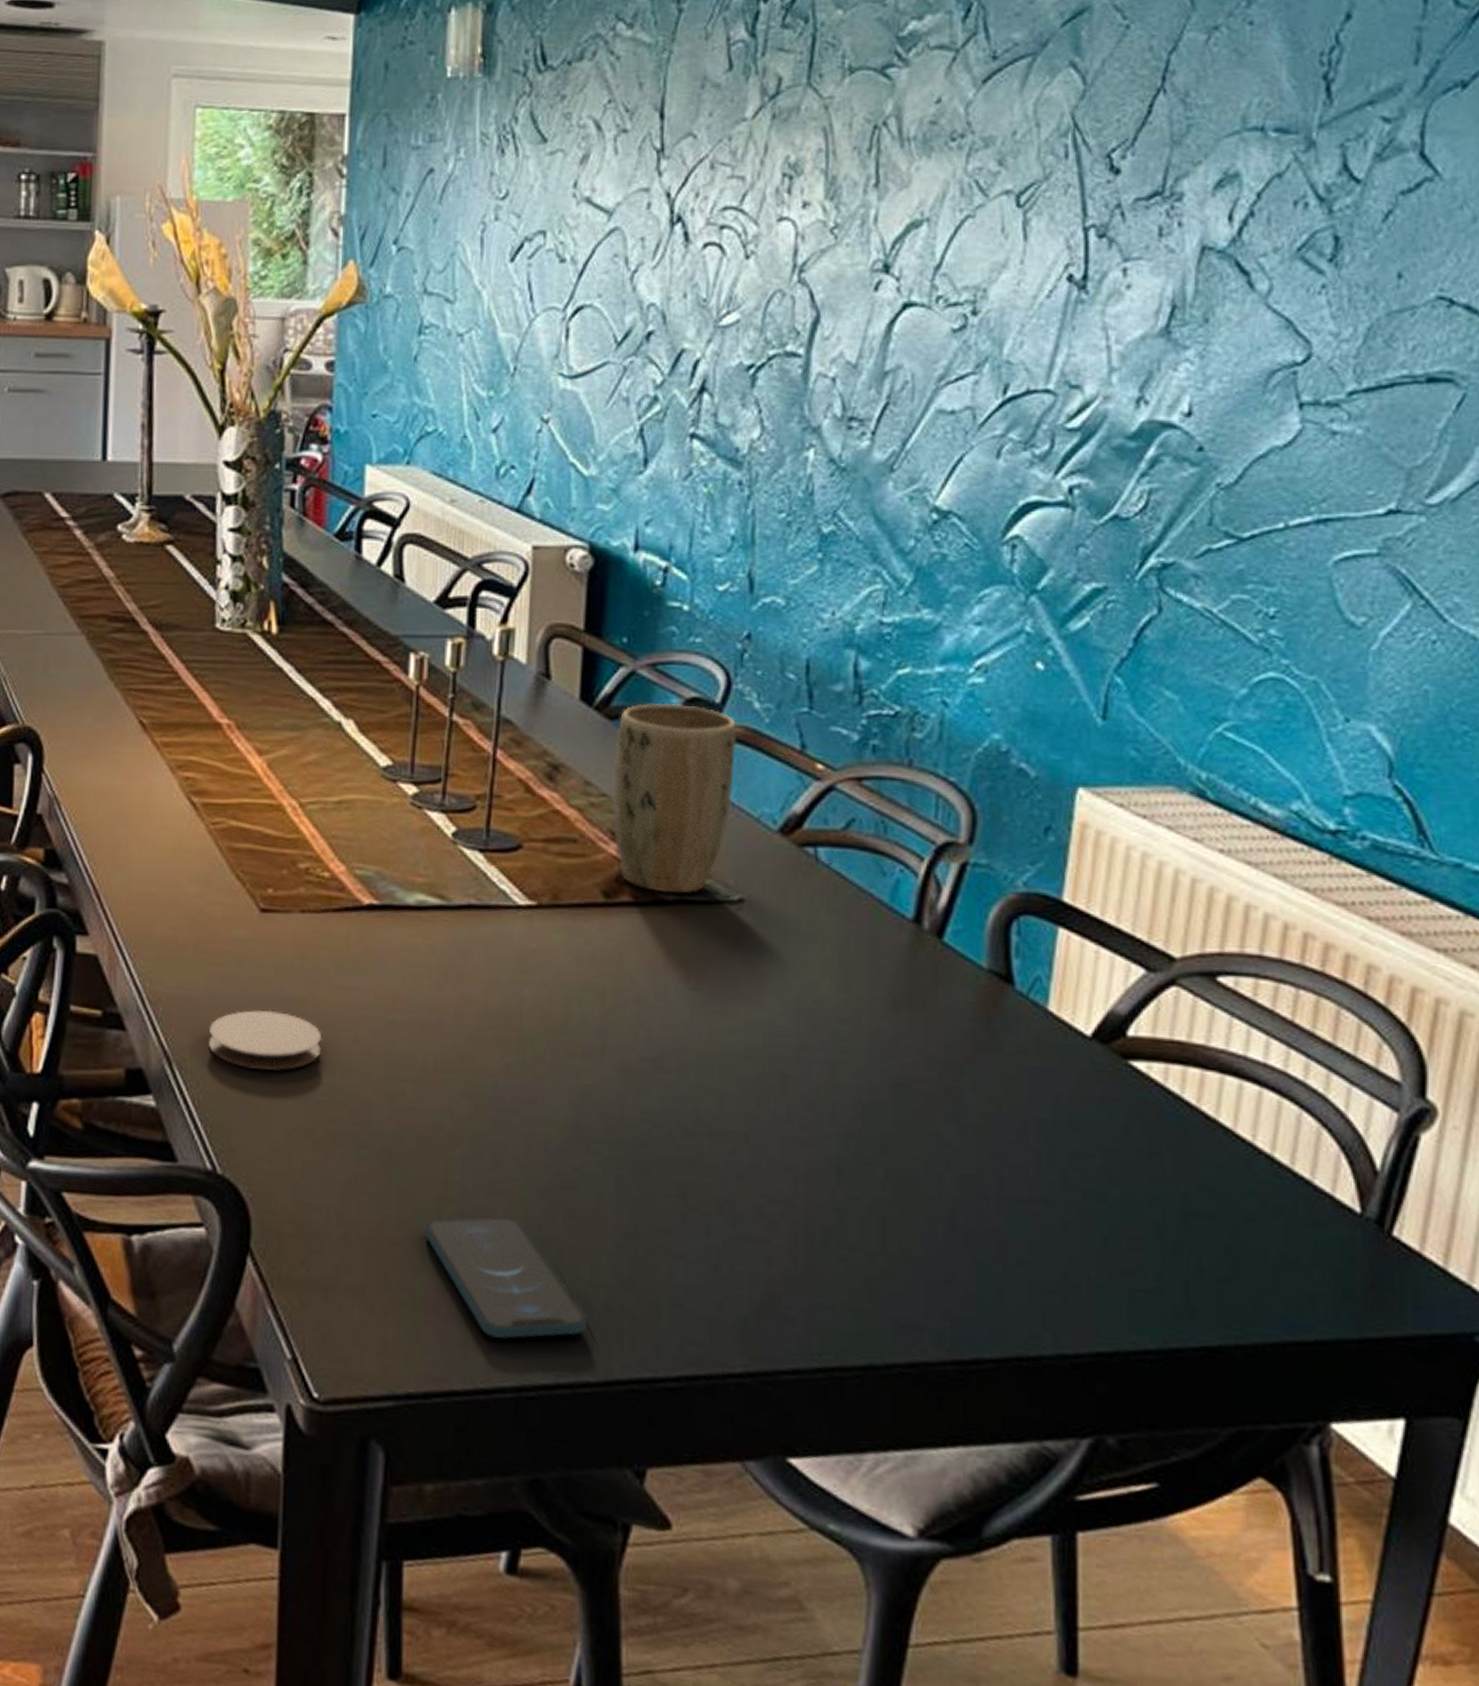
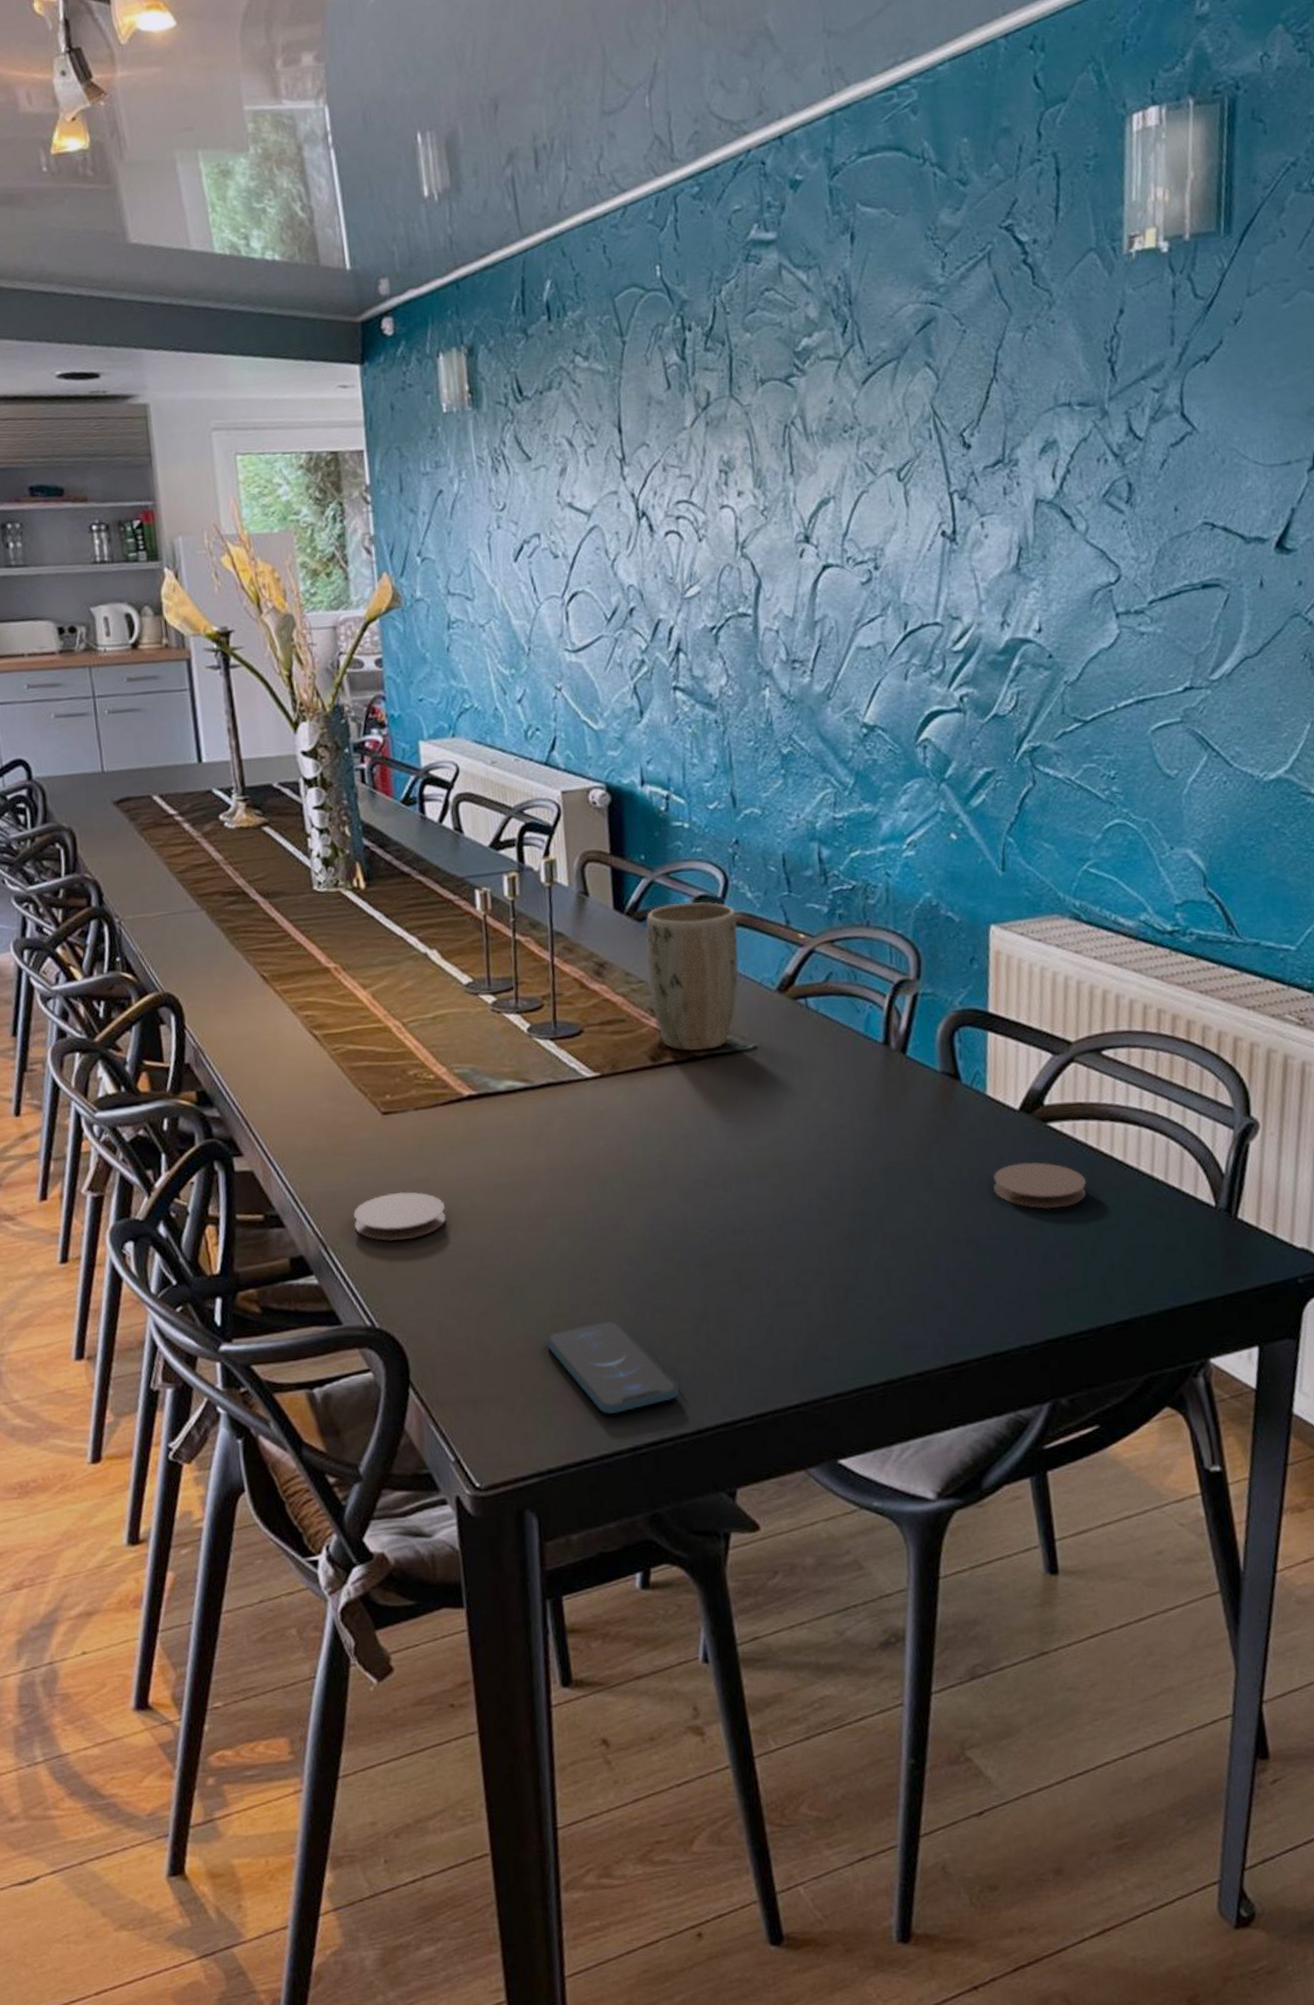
coaster: none [1044,1107,1177,1178] -> present [993,1162,1087,1209]

